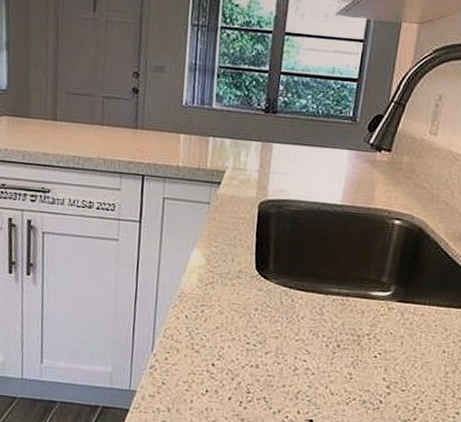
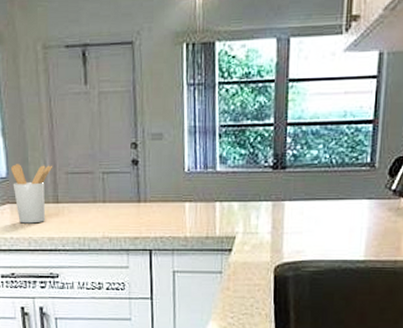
utensil holder: none [12,78,55,138] -> present [11,164,53,224]

